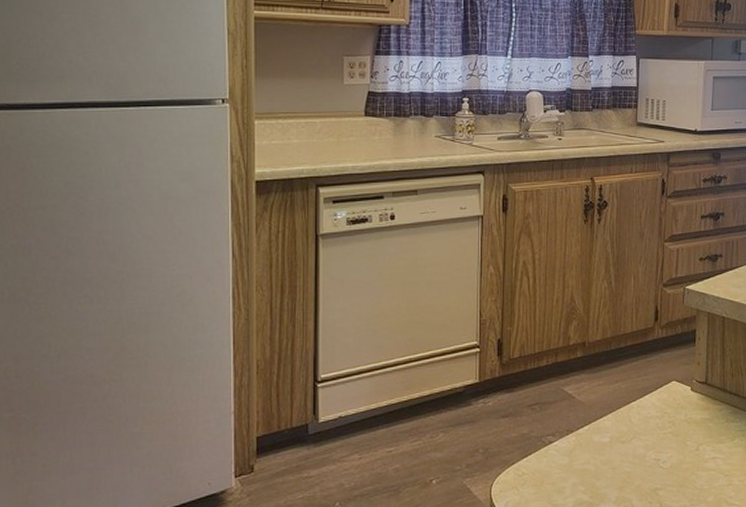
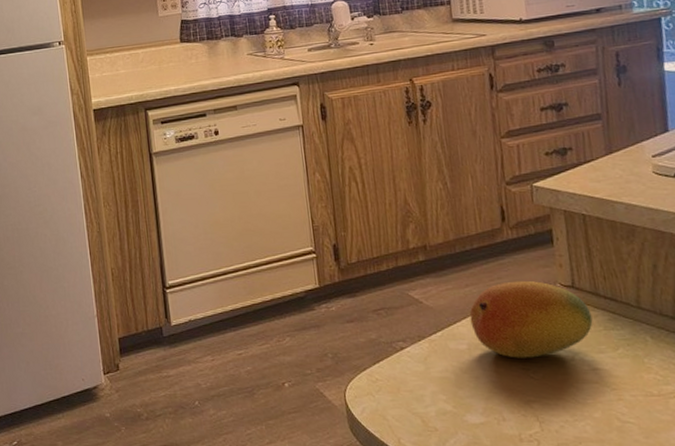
fruit: none [615,377,718,450] -> present [469,280,593,358]

